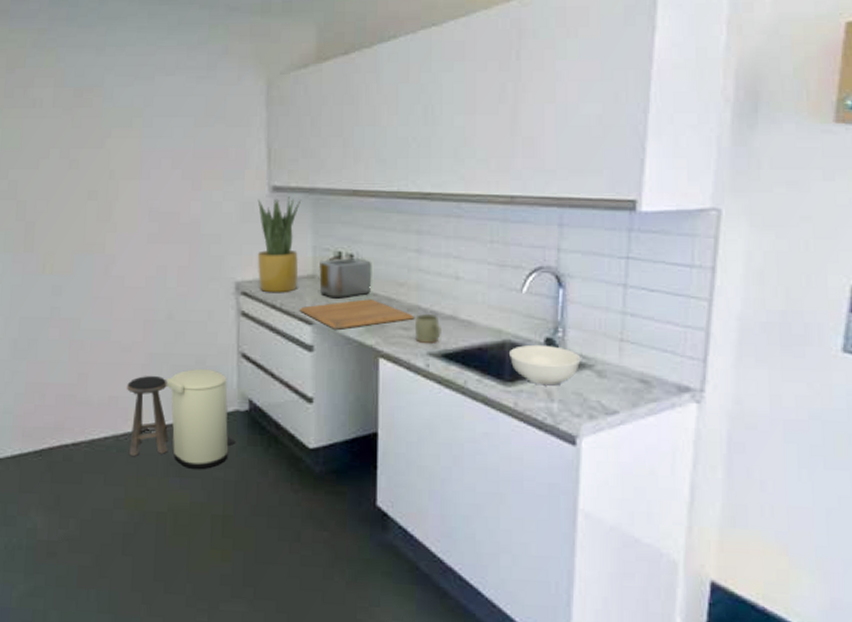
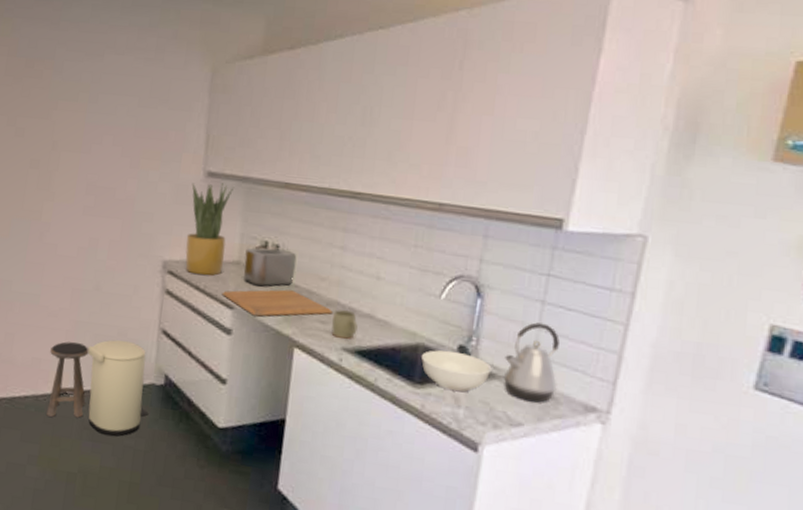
kettle: none [593,307,648,388] -> present [503,322,560,403]

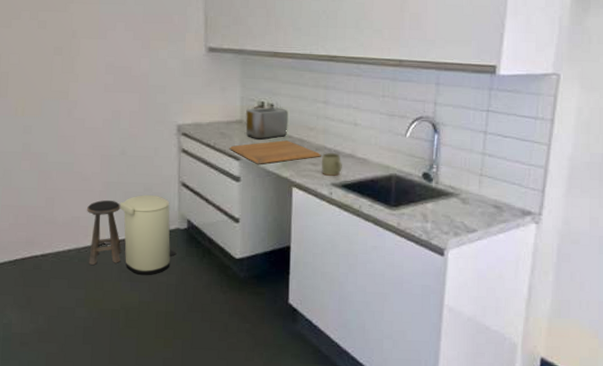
planter: present [185,182,235,276] -> none [195,56,233,135]
bowl: present [421,350,492,393] -> none [394,177,450,210]
kettle: present [503,322,560,403] -> none [459,149,500,212]

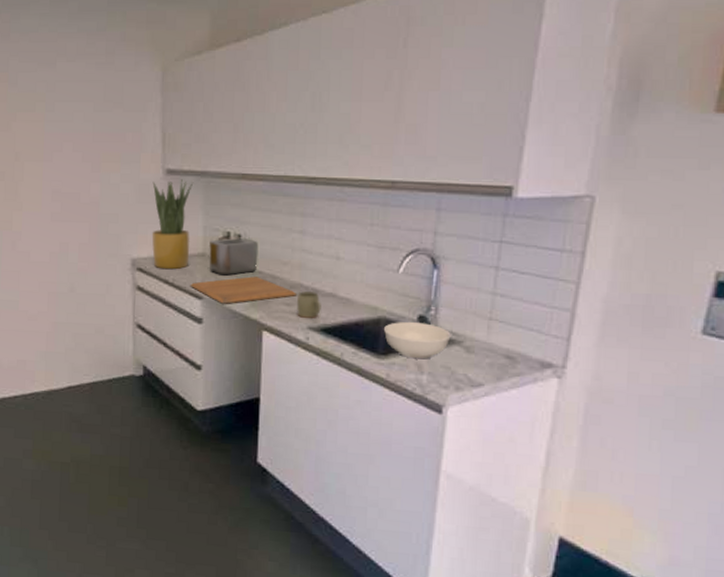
stool: present [87,200,122,266] -> none [34,342,72,414]
pedal bin: present [119,195,177,276] -> none [68,337,131,427]
planter: none [195,56,233,135] -> present [152,179,194,270]
bowl: none [394,177,450,210] -> present [383,321,451,360]

